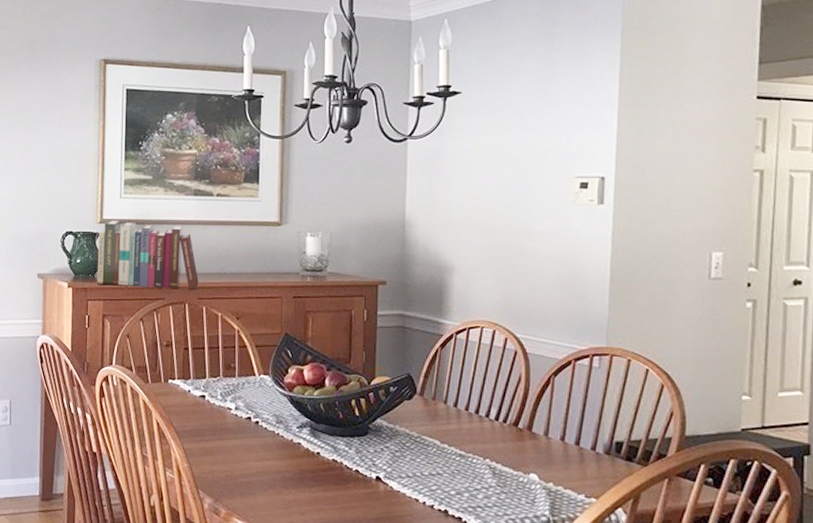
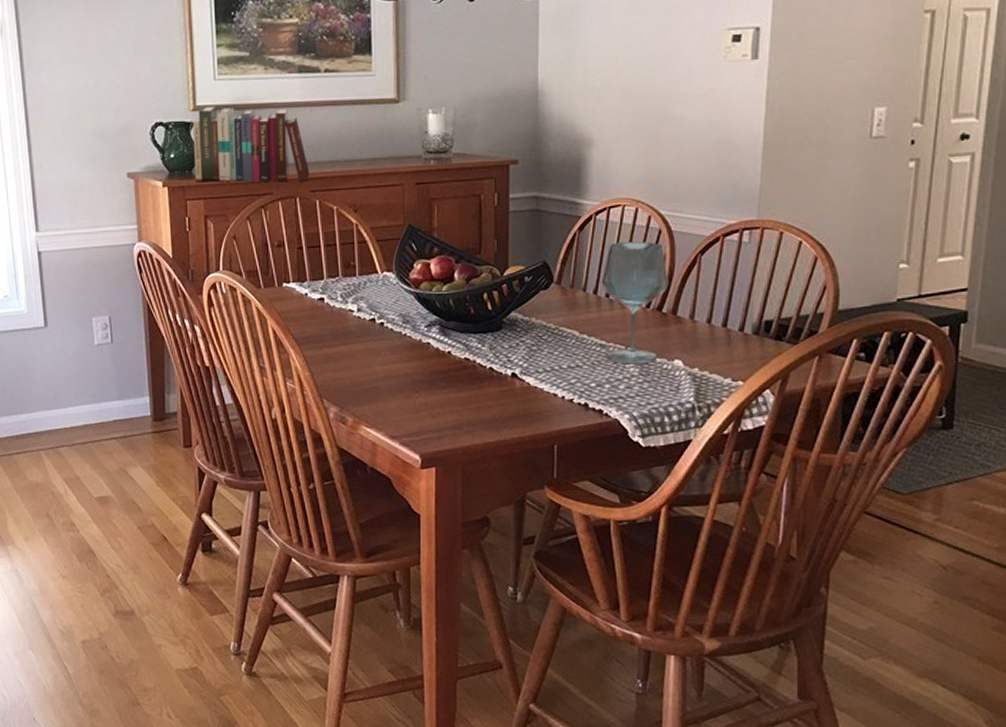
wine glass: none [461,360,524,476] -> present [601,242,668,365]

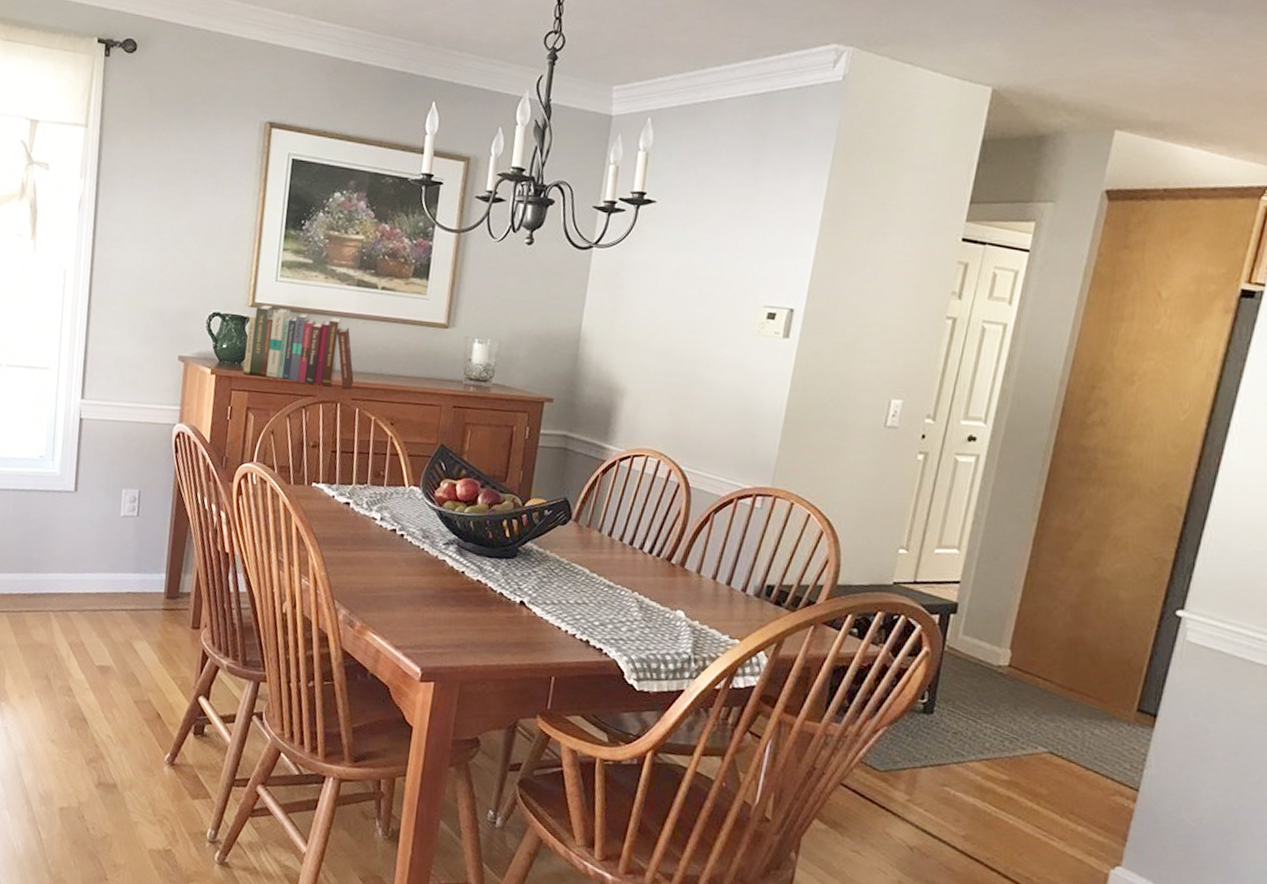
wine glass: present [601,242,668,365] -> none [612,490,681,611]

